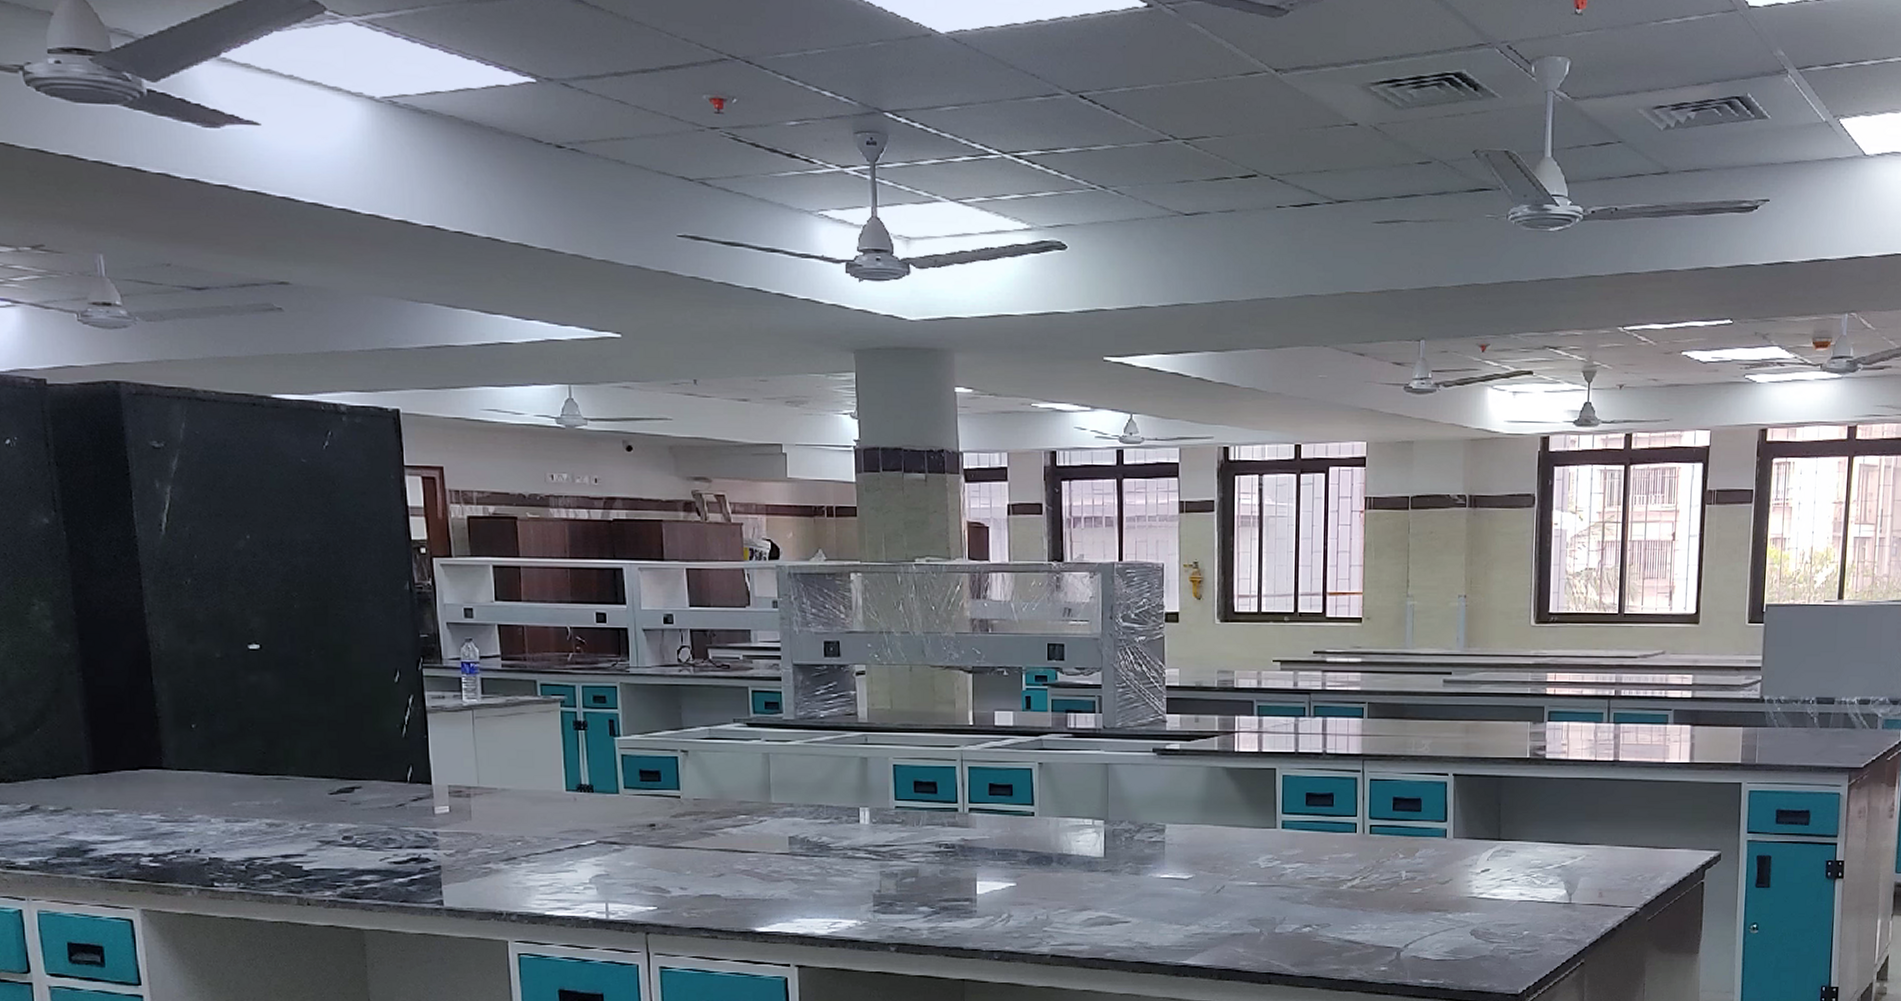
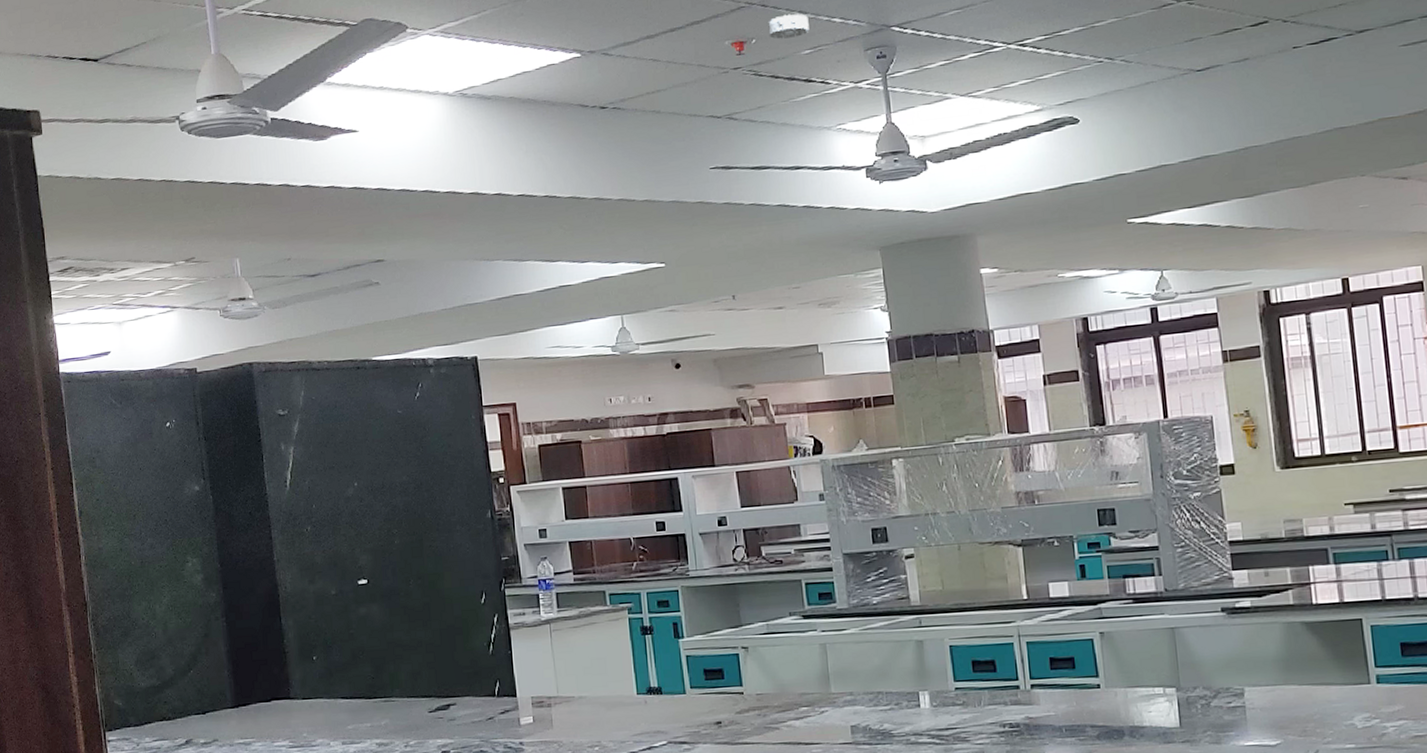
smoke detector: none [752,76,796,105] -> present [768,14,809,40]

